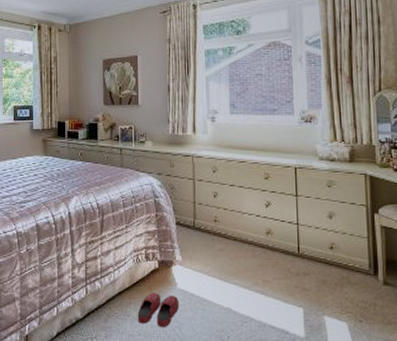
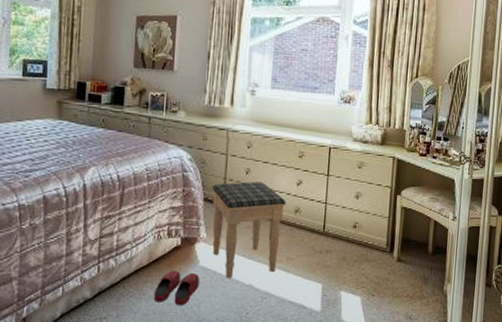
footstool: none [183,205,257,301] -> present [212,181,287,278]

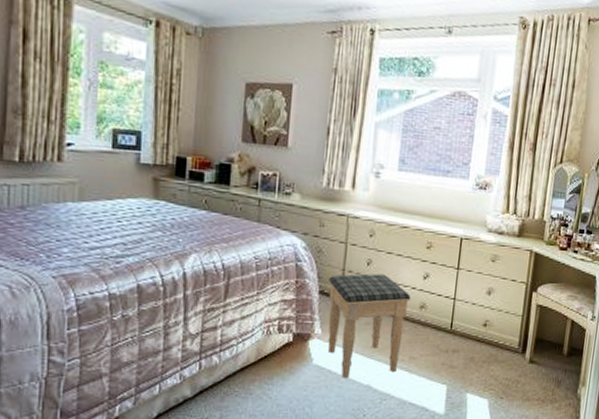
slippers: present [153,270,199,306] -> none [261,368,313,407]

